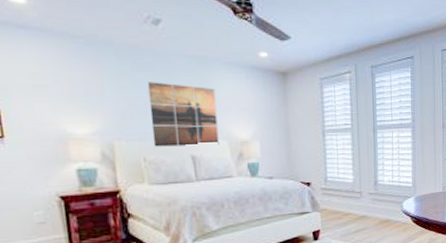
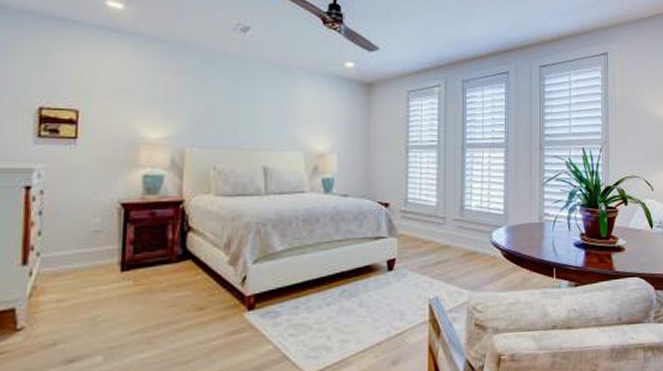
wall art: present [147,82,219,147] -> none [225,88,296,157]

